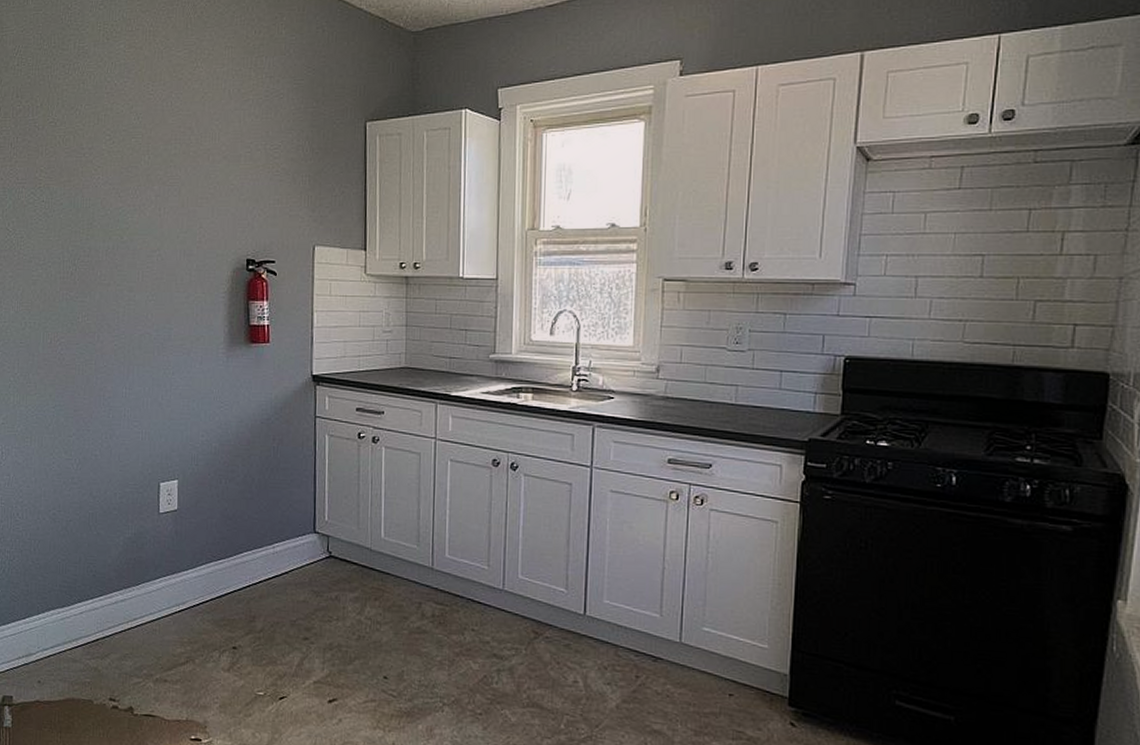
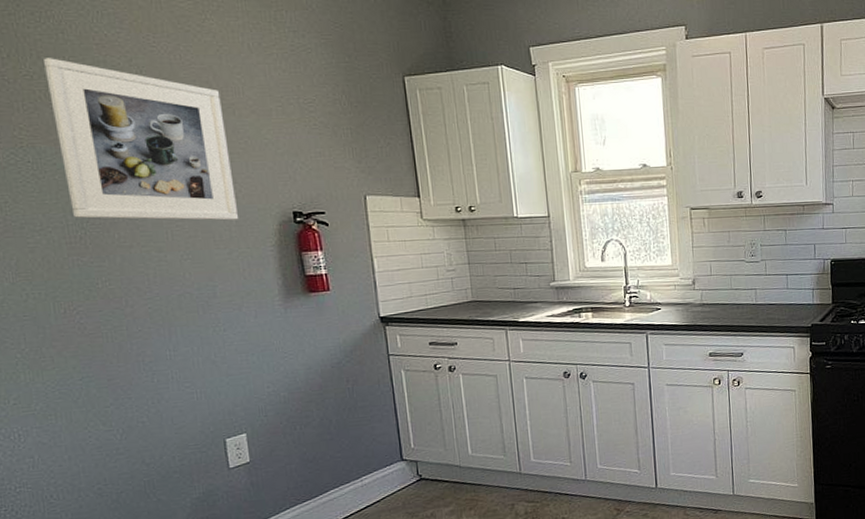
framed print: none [66,106,200,264] -> present [44,58,239,221]

